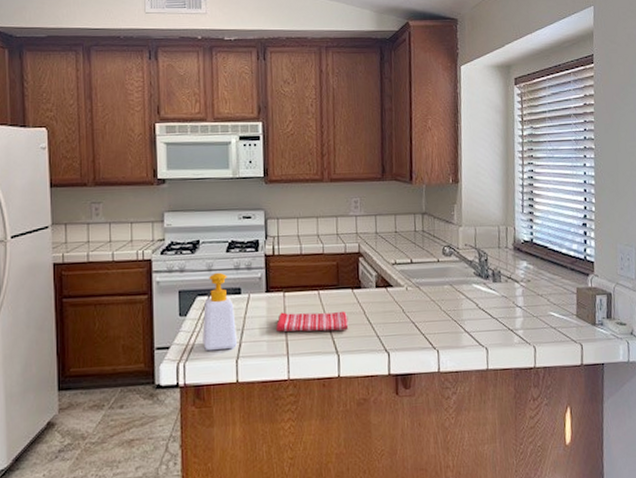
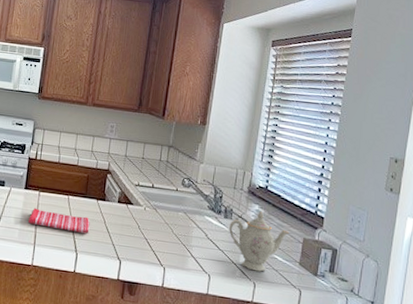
teapot: none [499,268,562,334] -> present [229,212,290,272]

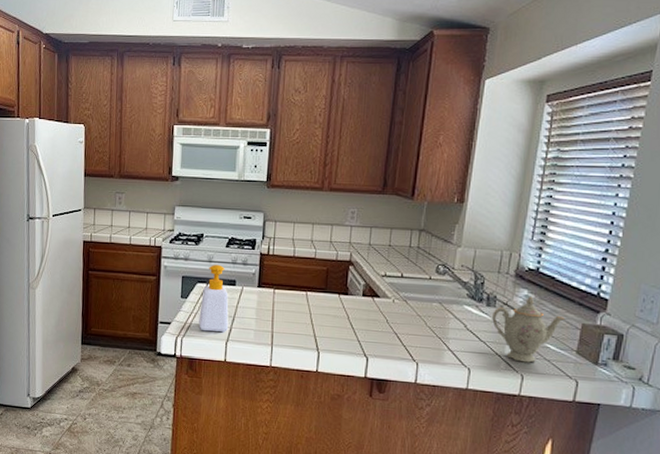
dish towel: present [28,208,90,234] -> none [264,306,332,331]

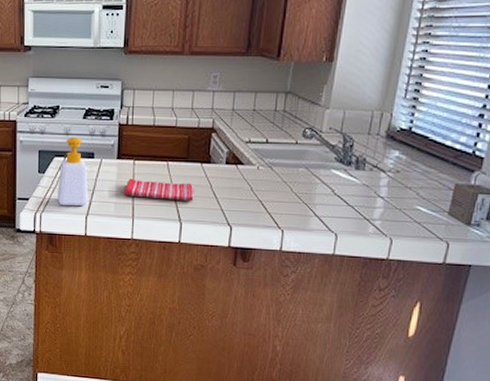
dish towel: none [264,306,332,331] -> present [124,178,194,201]
teapot: present [492,297,566,363] -> none [361,158,438,226]

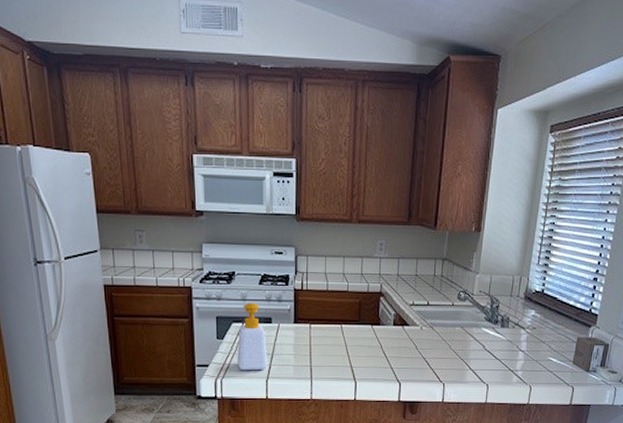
dish towel: present [124,178,194,201] -> none [302,342,366,361]

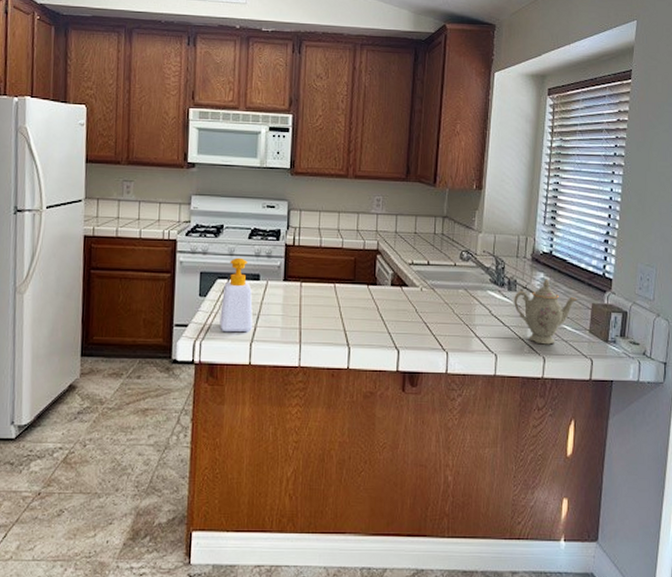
teapot: none [506,317,565,375] -> present [514,280,578,345]

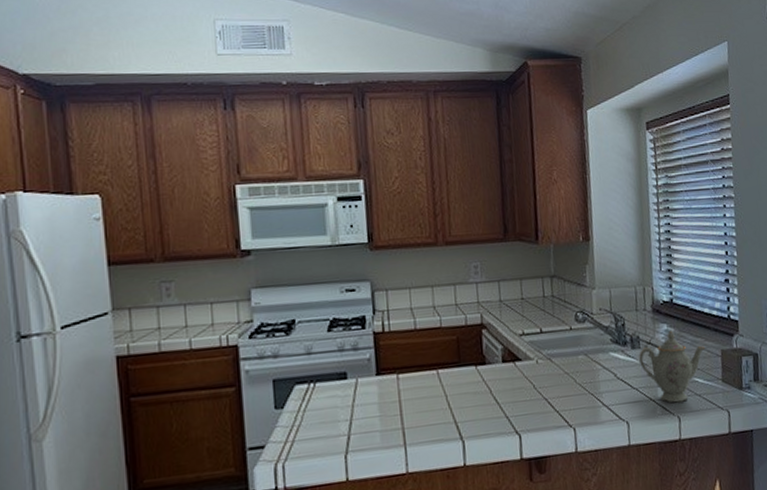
soap bottle: present [220,257,253,333] -> none [303,355,346,448]

